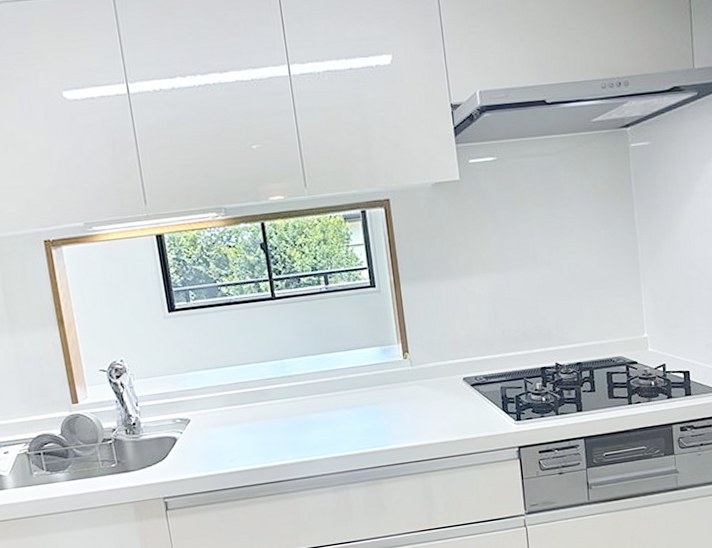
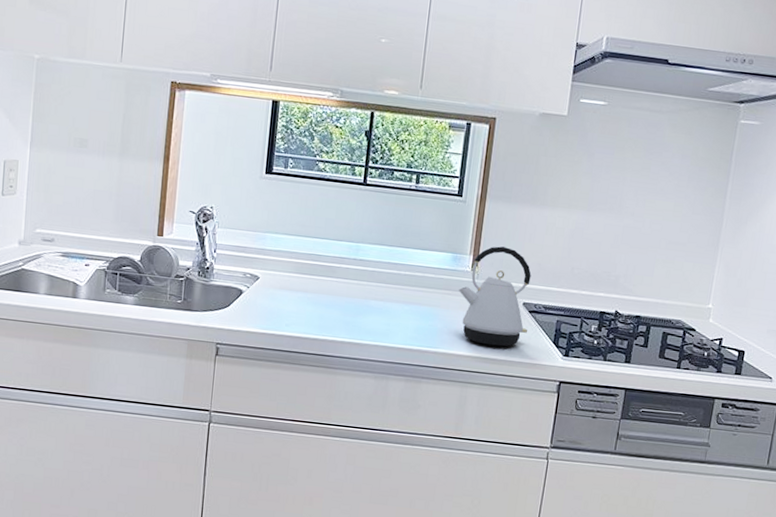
kettle: none [395,326,475,430] -> present [458,246,531,347]

